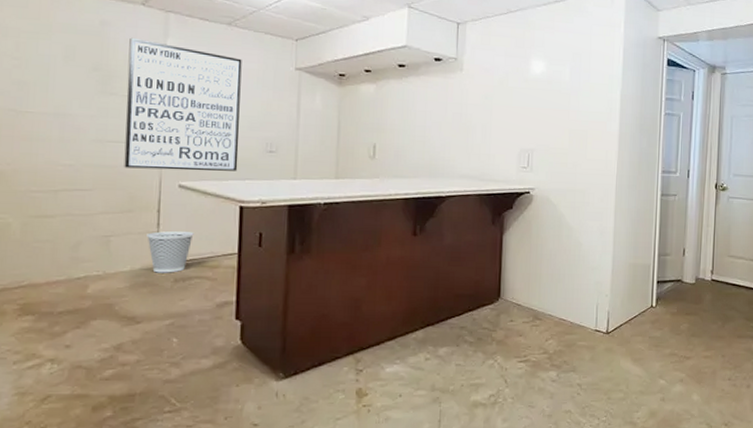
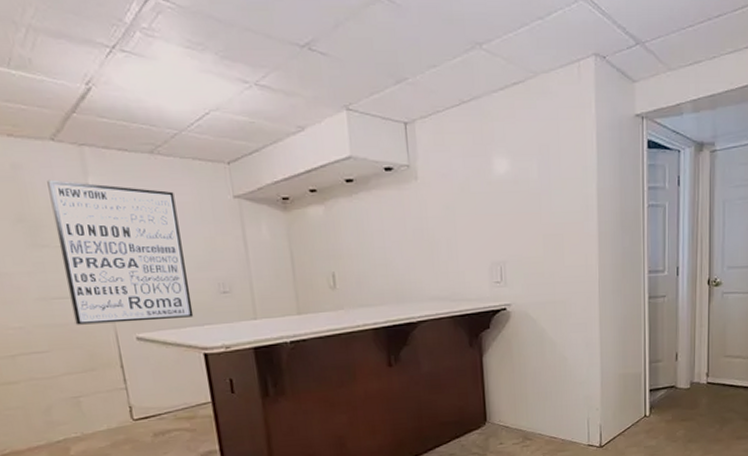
wastebasket: present [147,230,194,273] -> none [115,384,163,429]

